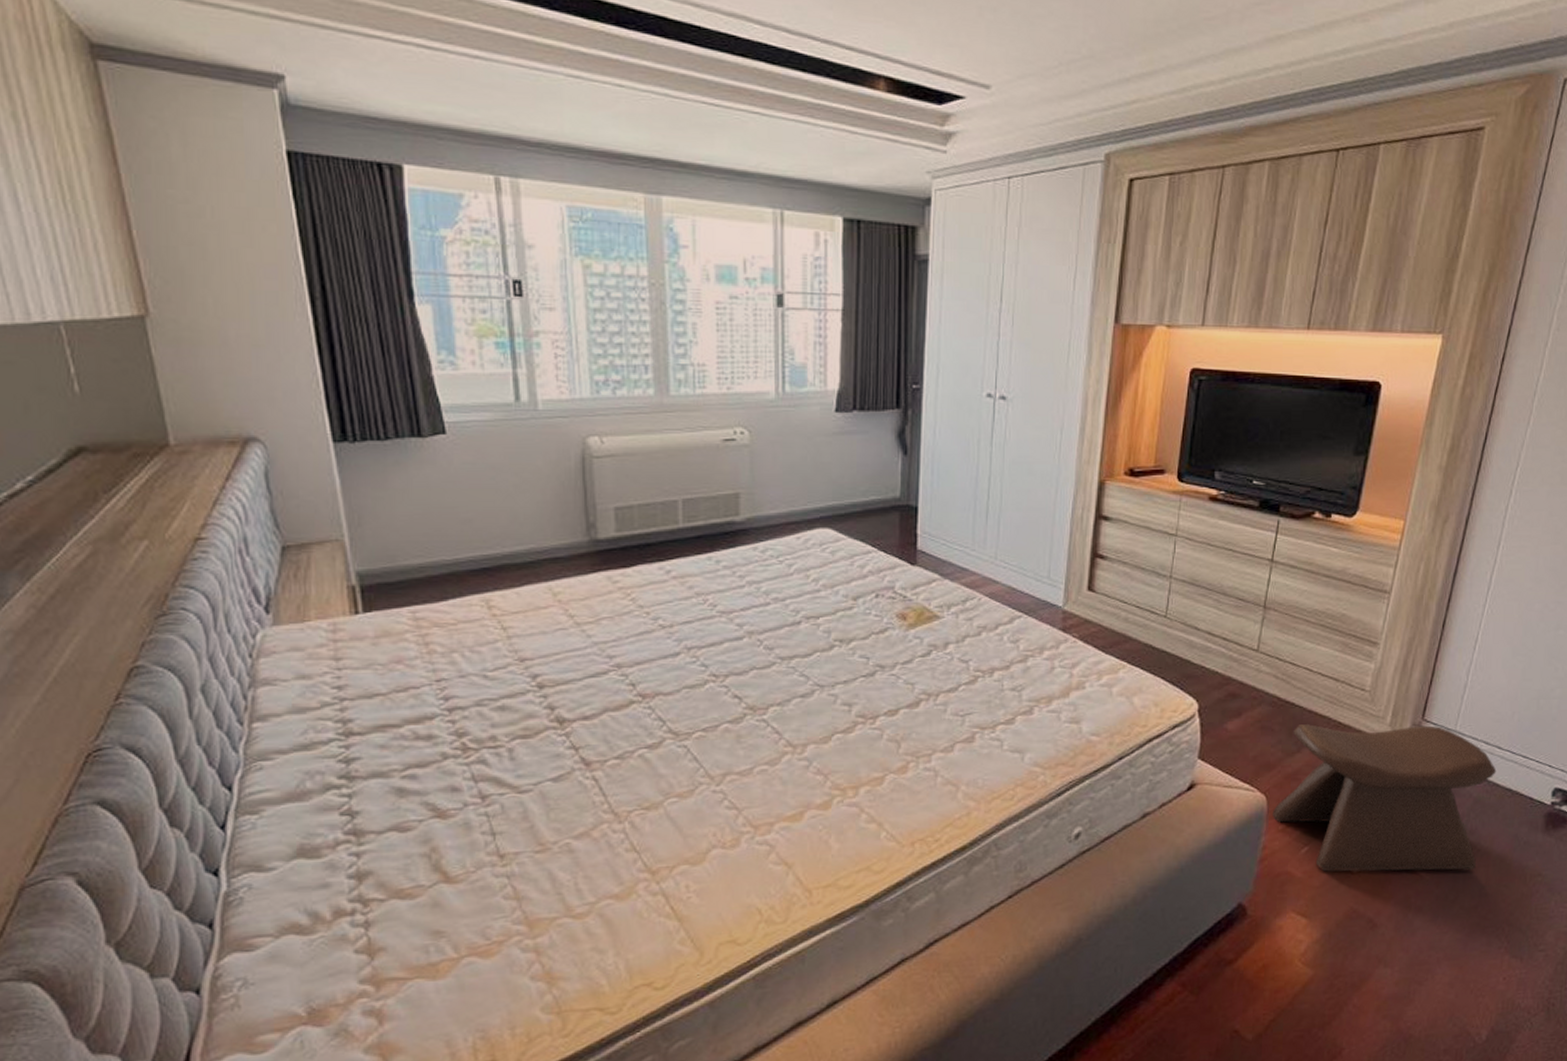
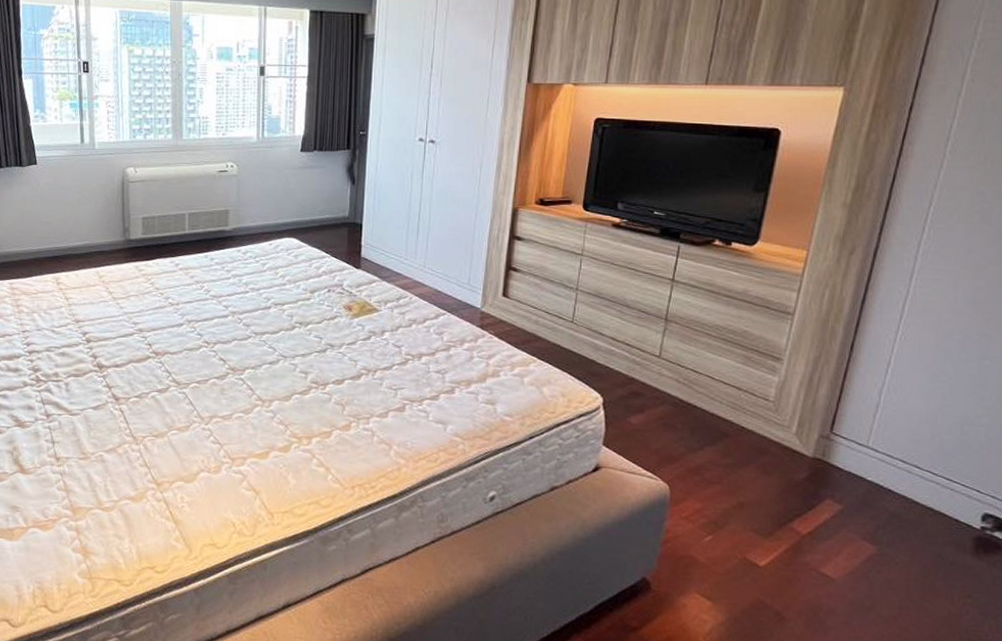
stool: present [1273,724,1497,872] -> none [676,425,915,581]

